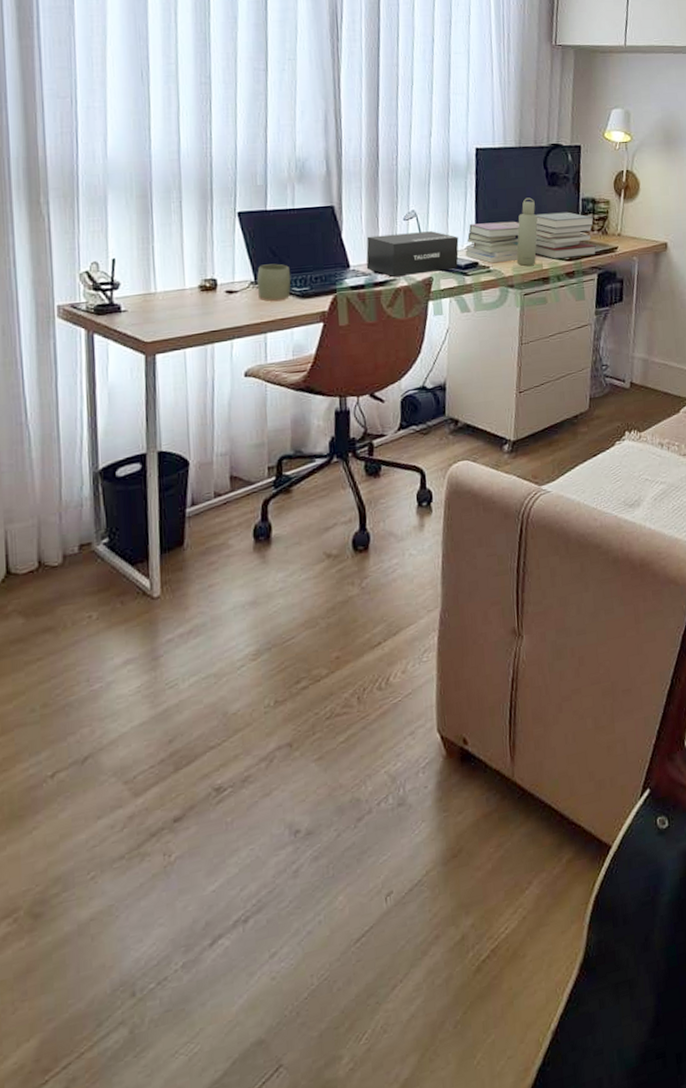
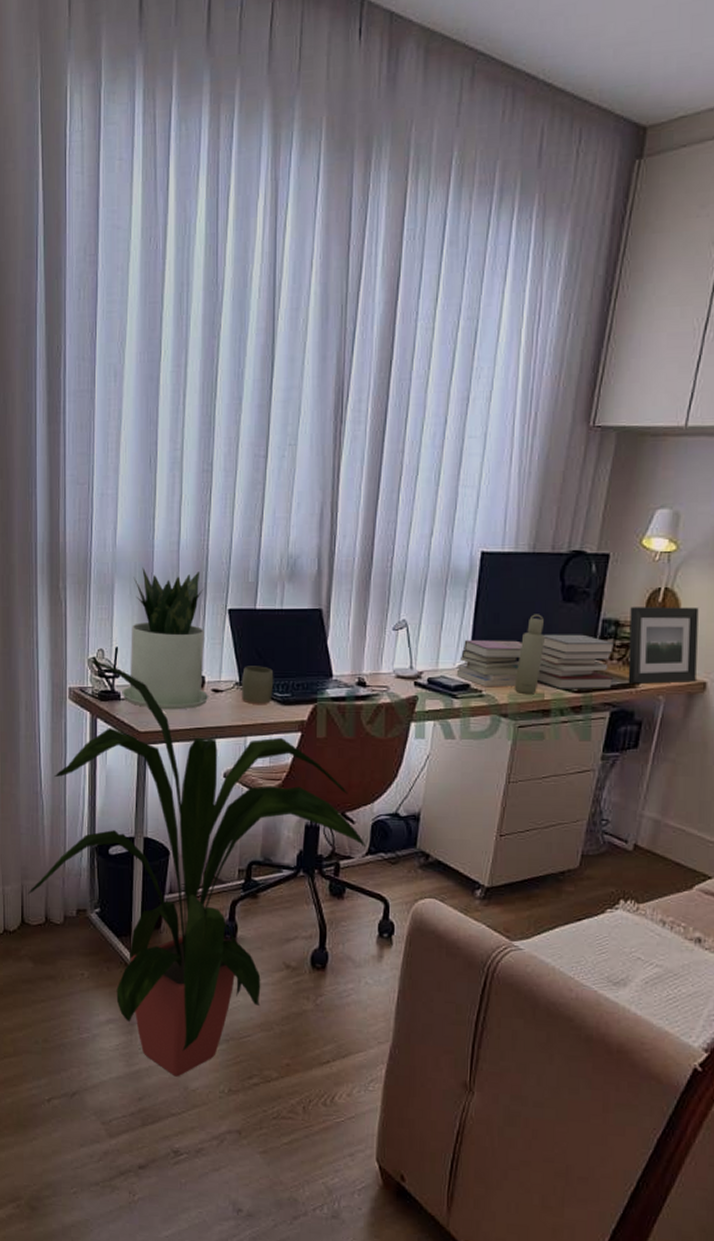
house plant: none [14,274,398,705] -> present [28,660,367,1077]
planter: none [122,177,223,317] -> present [122,567,209,710]
box: present [366,231,459,278] -> none [349,645,451,692]
picture frame: none [602,184,659,249] -> present [628,607,699,684]

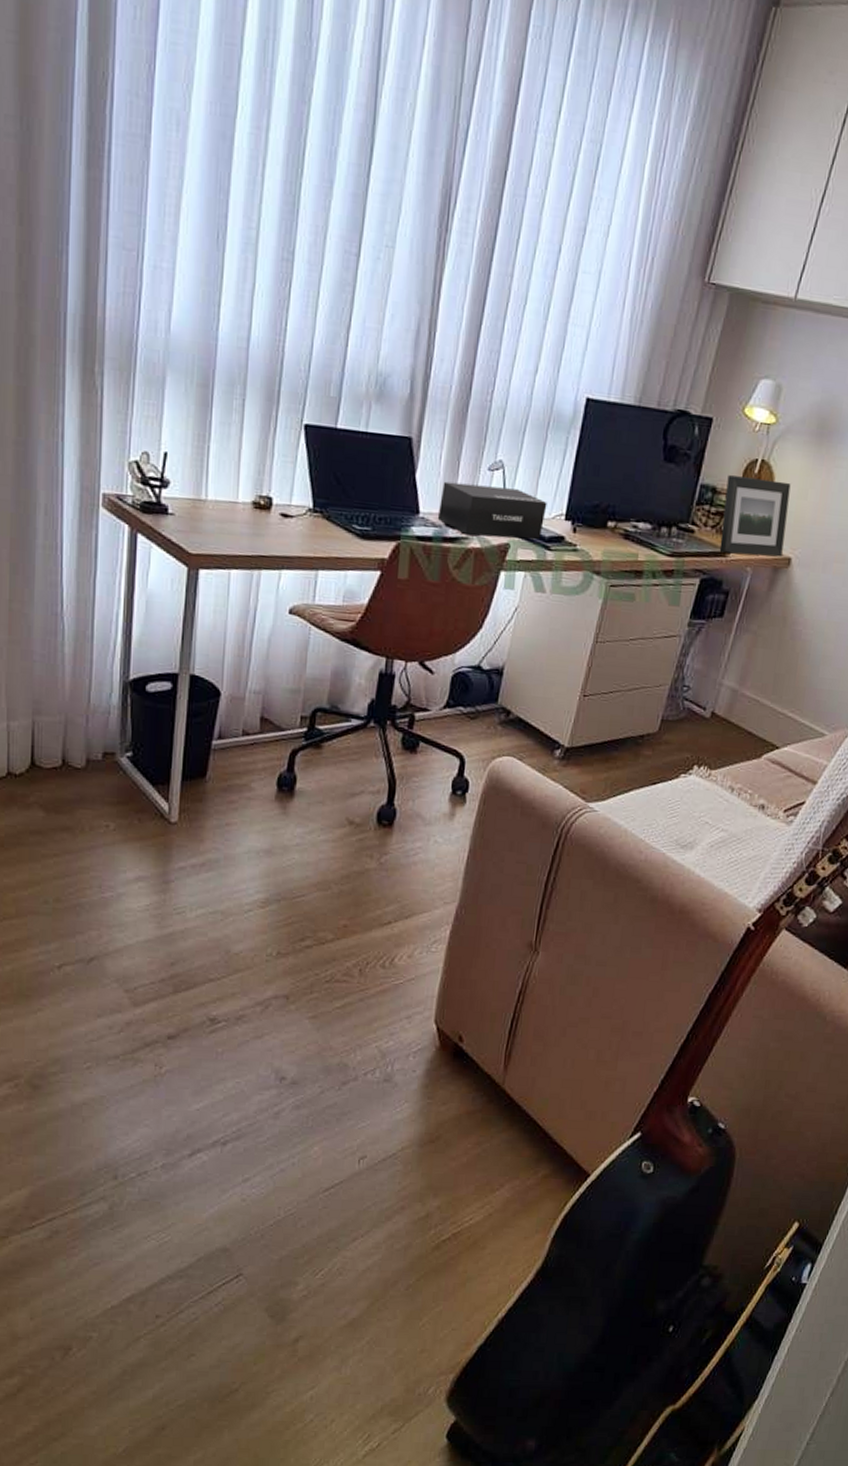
house plant: present [28,660,367,1077] -> none [41,464,445,940]
planter: present [122,567,209,710] -> none [170,361,277,533]
mug: present [241,666,274,704] -> none [314,491,354,537]
box: none [349,645,451,692] -> present [437,481,547,539]
books: present [456,640,522,687] -> none [551,490,621,543]
bottle: present [514,614,546,695] -> none [608,470,645,554]
books: present [537,634,615,690] -> none [633,493,711,556]

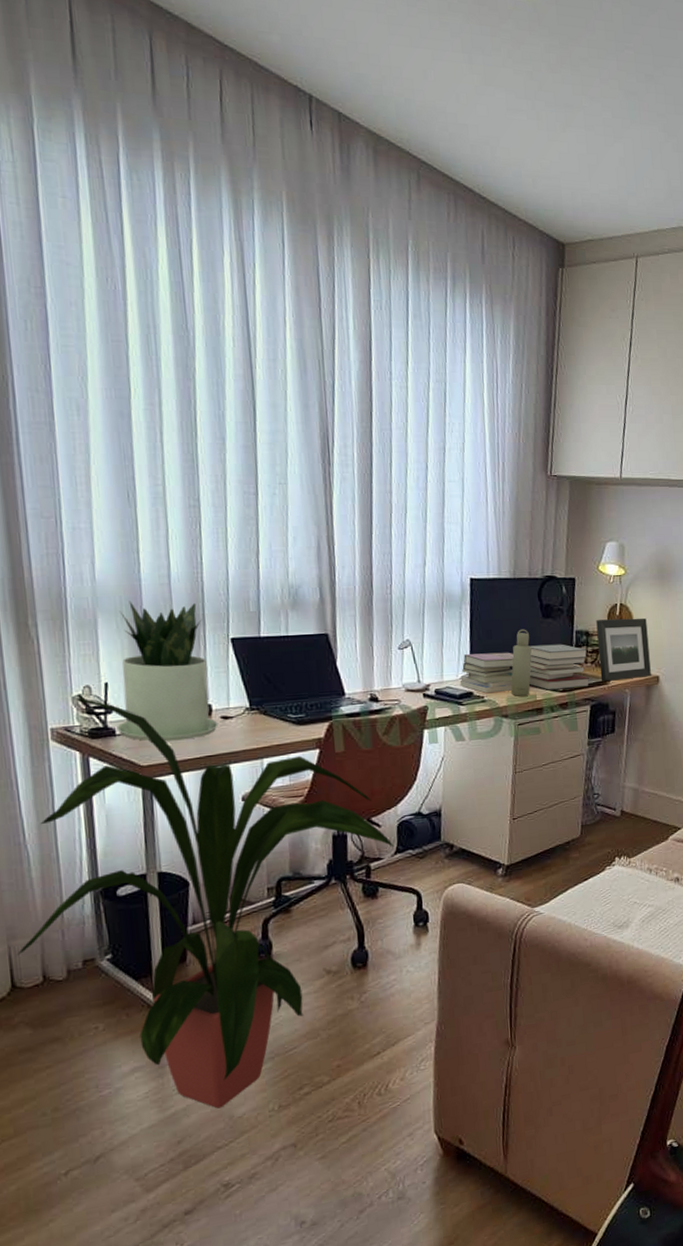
house plant: none [41,464,445,940] -> present [18,698,395,1109]
planter: none [170,361,277,533] -> present [117,601,219,742]
box: present [437,481,547,539] -> none [361,660,454,706]
books: none [551,490,621,543] -> present [459,652,514,694]
bottle: none [608,470,645,554] -> present [510,629,533,697]
books: none [633,493,711,556] -> present [529,644,590,691]

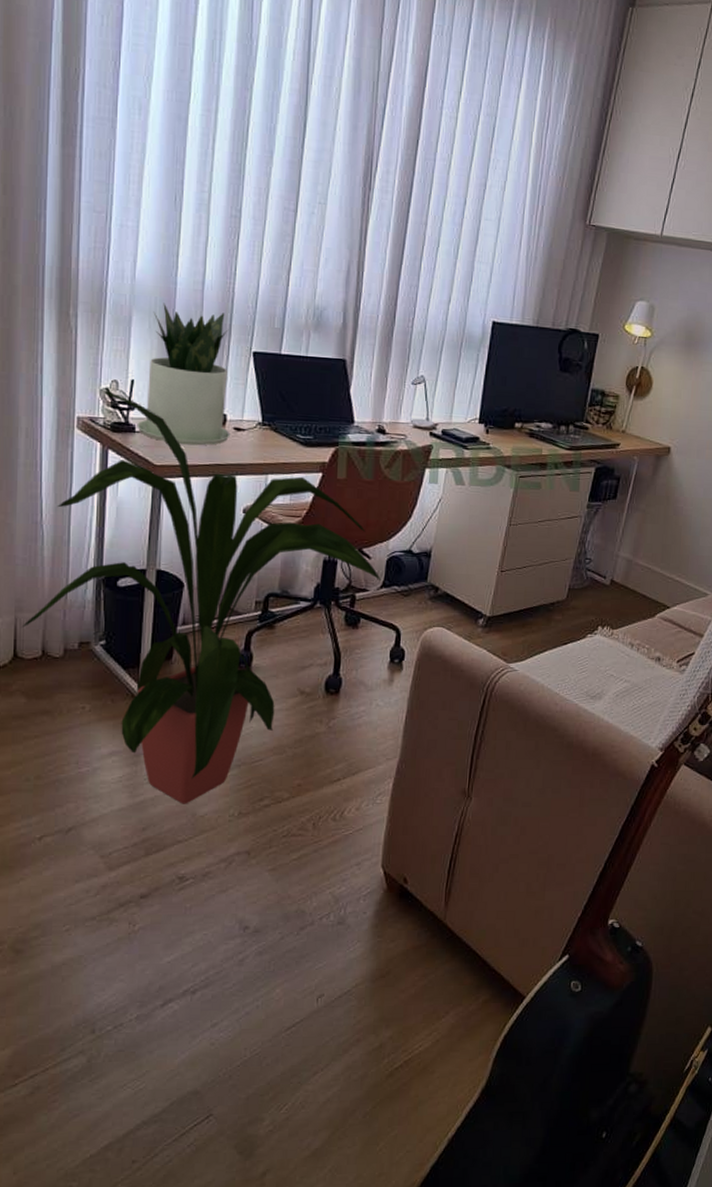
books: present [459,652,514,694] -> none [467,398,525,441]
bottle: present [510,629,533,697] -> none [517,380,545,450]
books: present [529,644,590,691] -> none [537,398,601,449]
picture frame: present [596,618,651,682] -> none [610,381,667,447]

